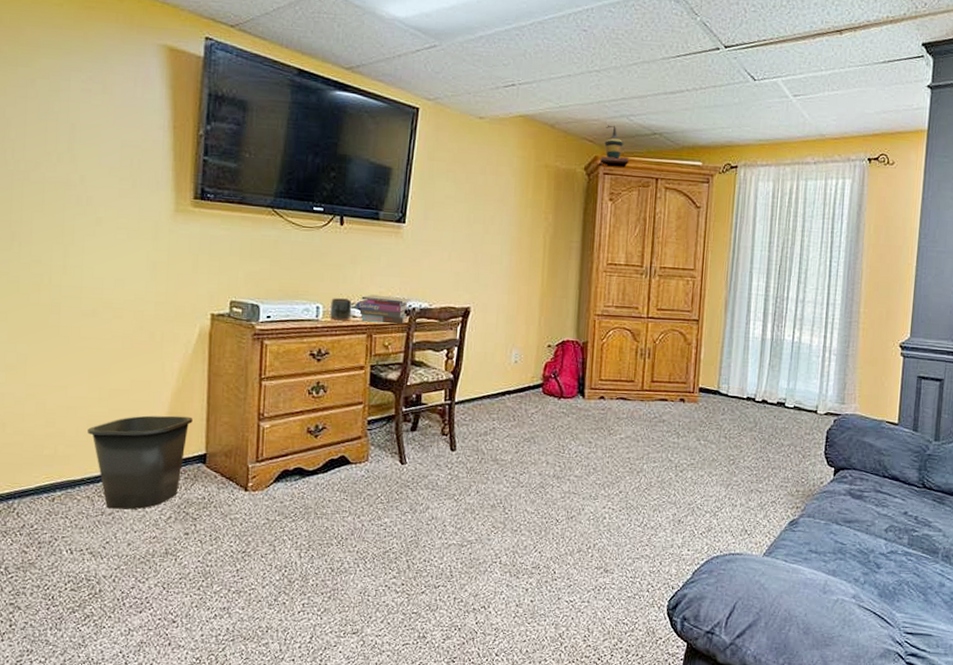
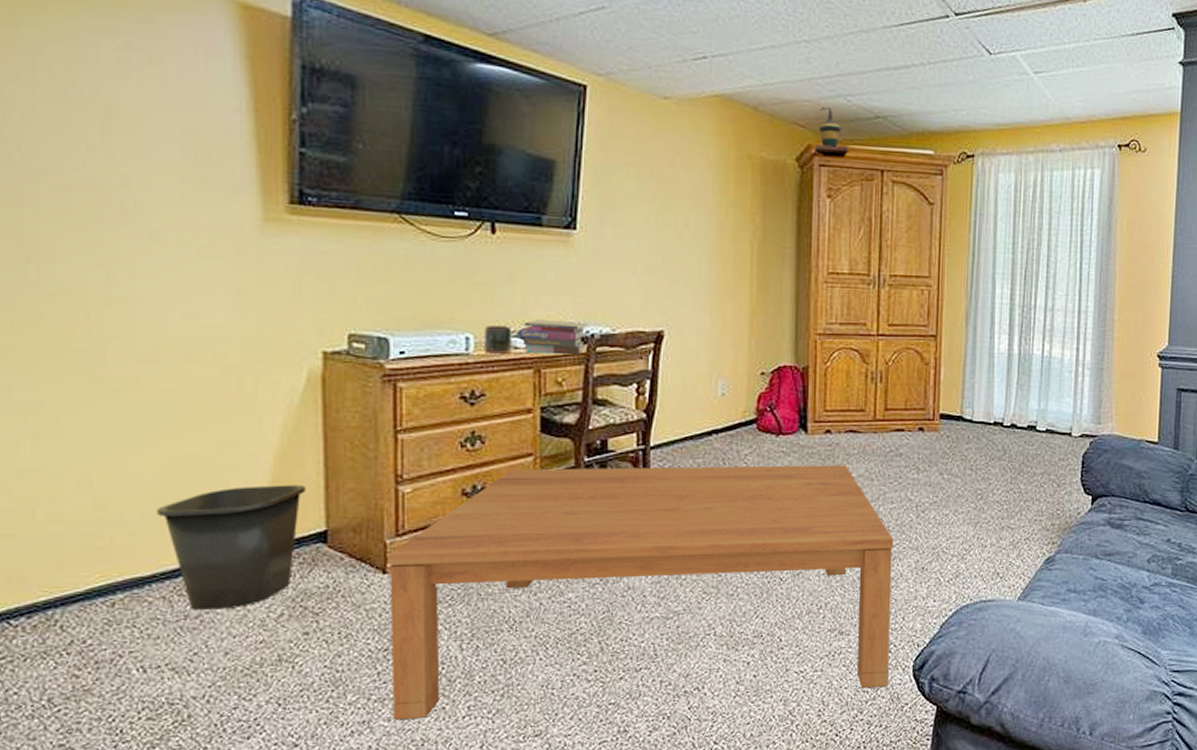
coffee table: none [246,414,655,621] -> present [388,465,894,719]

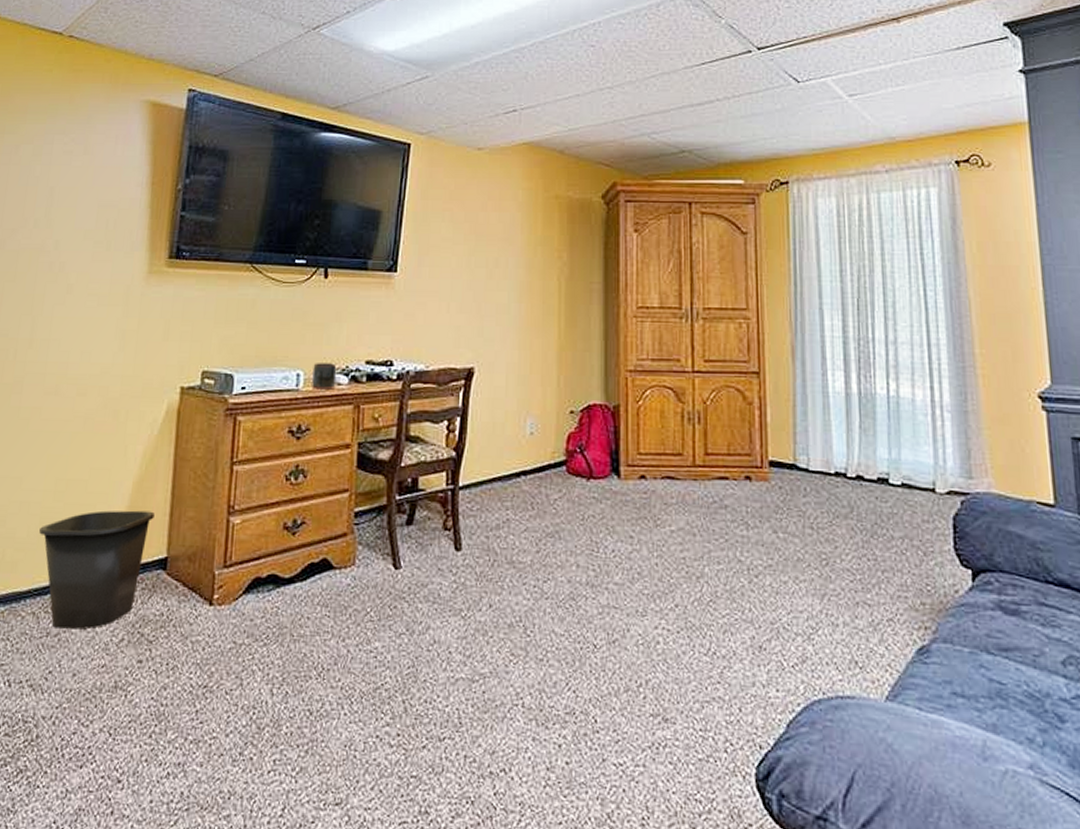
coffee table: present [388,465,894,719] -> none [205,505,726,797]
books: present [517,319,588,355] -> none [341,357,405,392]
decorative basket: present [813,106,849,158] -> none [619,145,655,193]

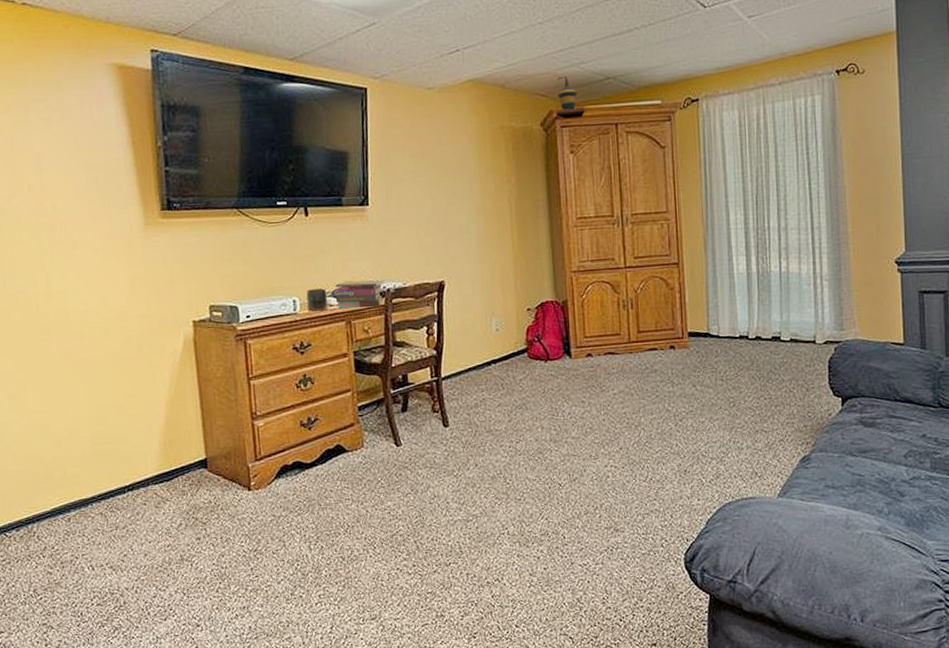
waste bin: present [39,510,155,629] -> none [92,424,189,522]
books: none [341,357,405,392] -> present [331,279,385,310]
decorative basket: none [619,145,655,193] -> present [555,76,586,119]

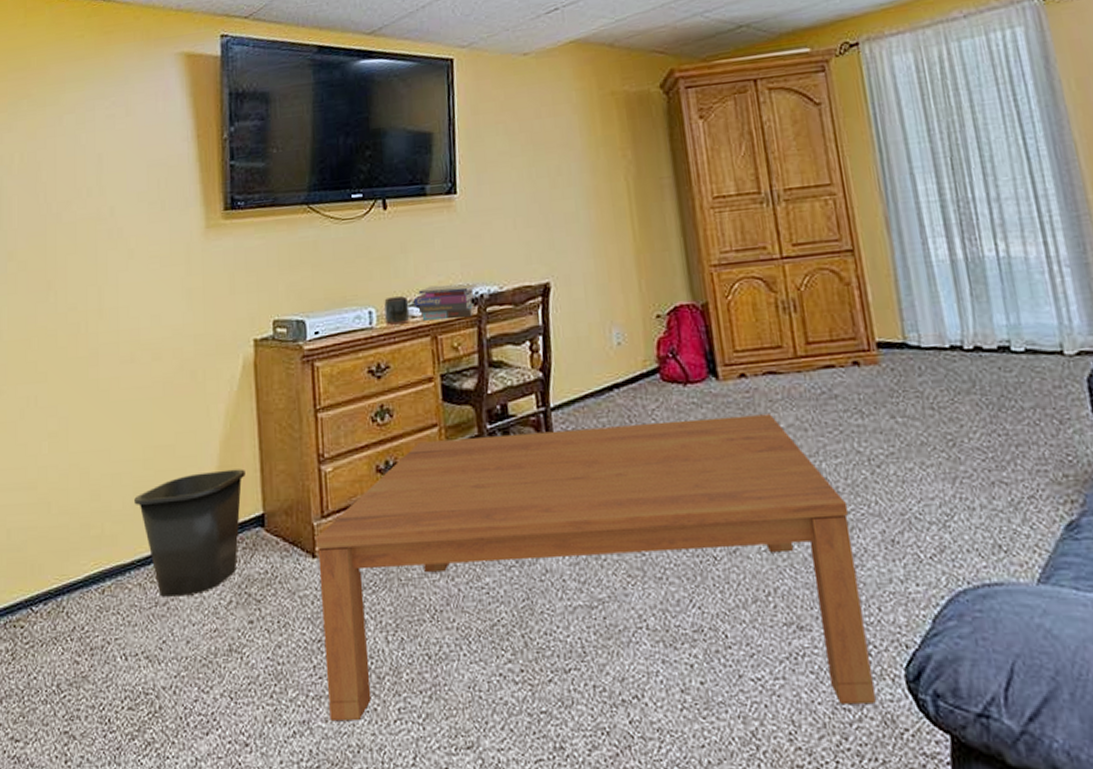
waste bin: none [92,424,189,522] -> present [134,469,245,597]
coffee table: none [251,383,663,606] -> present [316,414,876,720]
decorative basket: present [555,76,586,119] -> none [676,27,715,79]

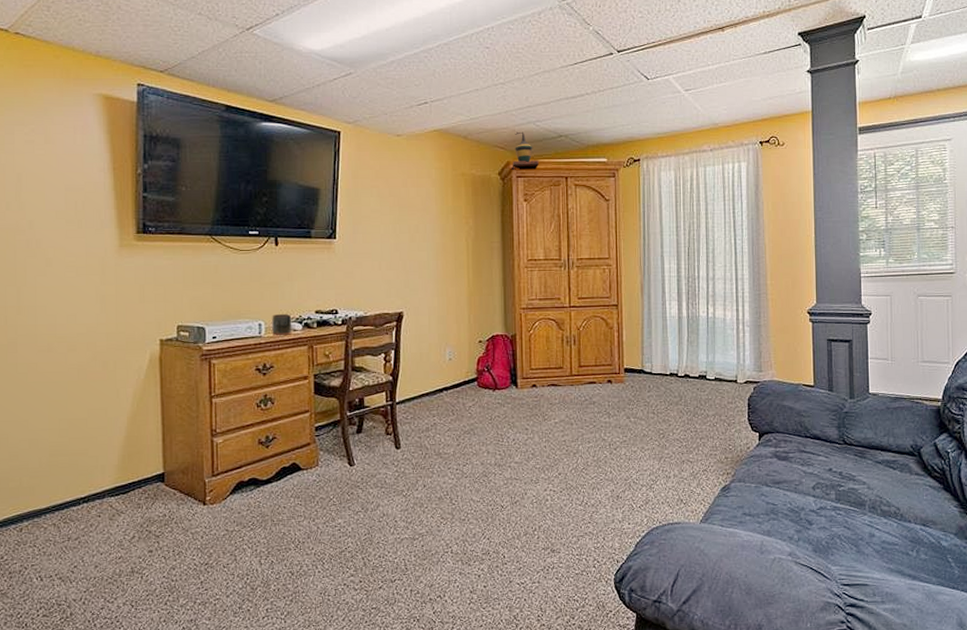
waste bin: present [134,469,245,597] -> none [50,438,149,534]
coffee table: present [316,414,876,720] -> none [207,412,594,619]
books: present [413,283,477,322] -> none [296,307,347,335]
decorative basket: none [676,27,715,79] -> present [512,131,540,170]

